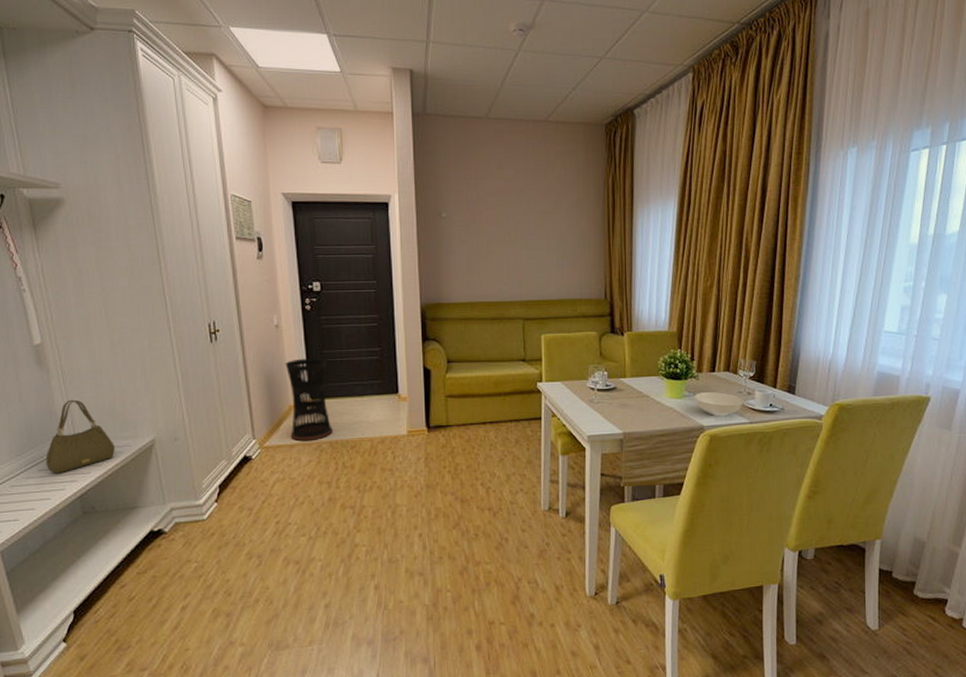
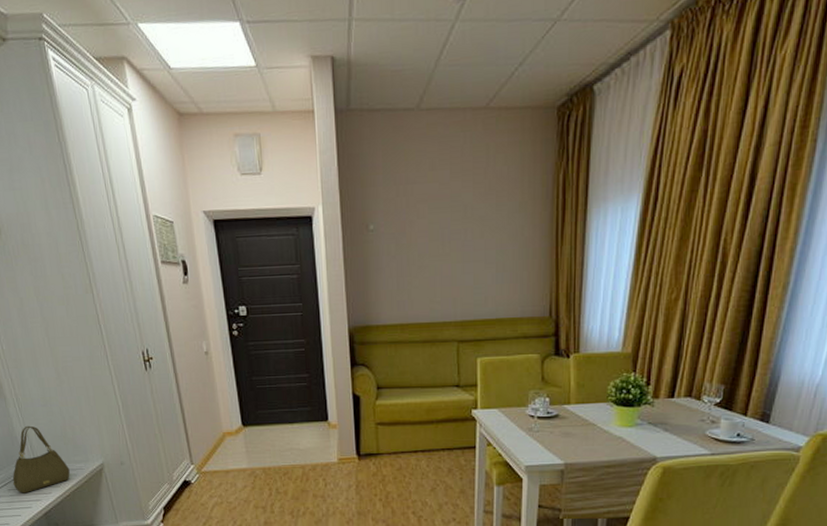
umbrella stand: present [285,358,333,442] -> none [216,385,265,468]
bowl: present [694,392,744,417] -> none [647,420,706,447]

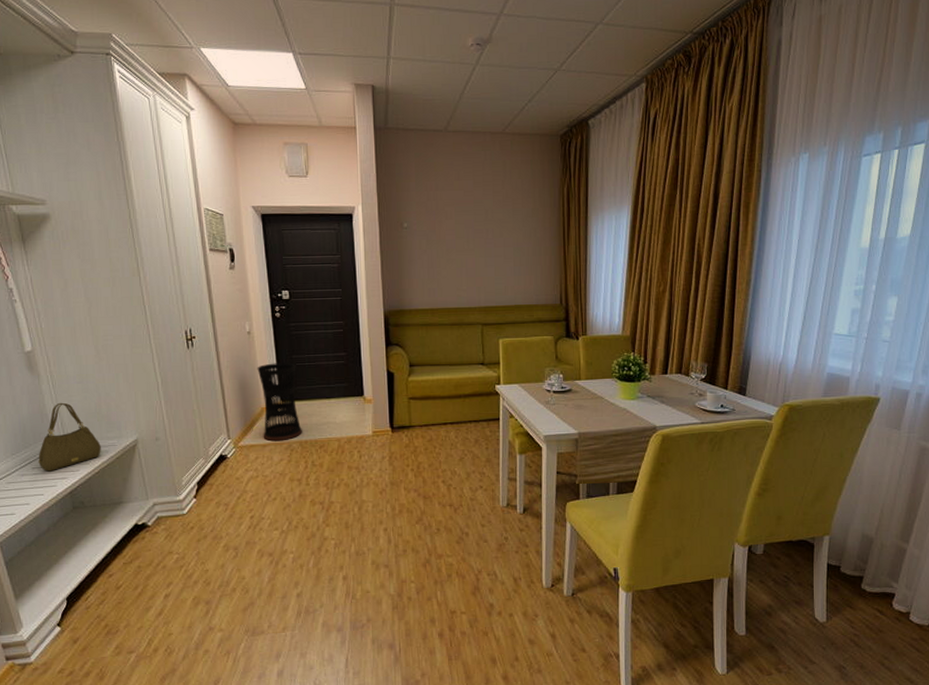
umbrella stand: none [216,385,265,468] -> present [257,362,302,442]

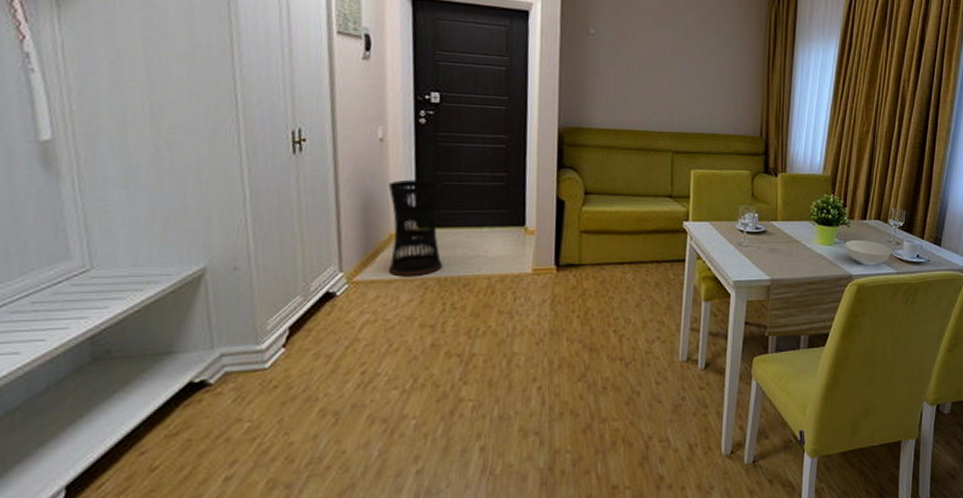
handbag: present [38,402,101,472] -> none [42,213,148,308]
bowl: none [647,394,695,417] -> present [844,240,892,266]

